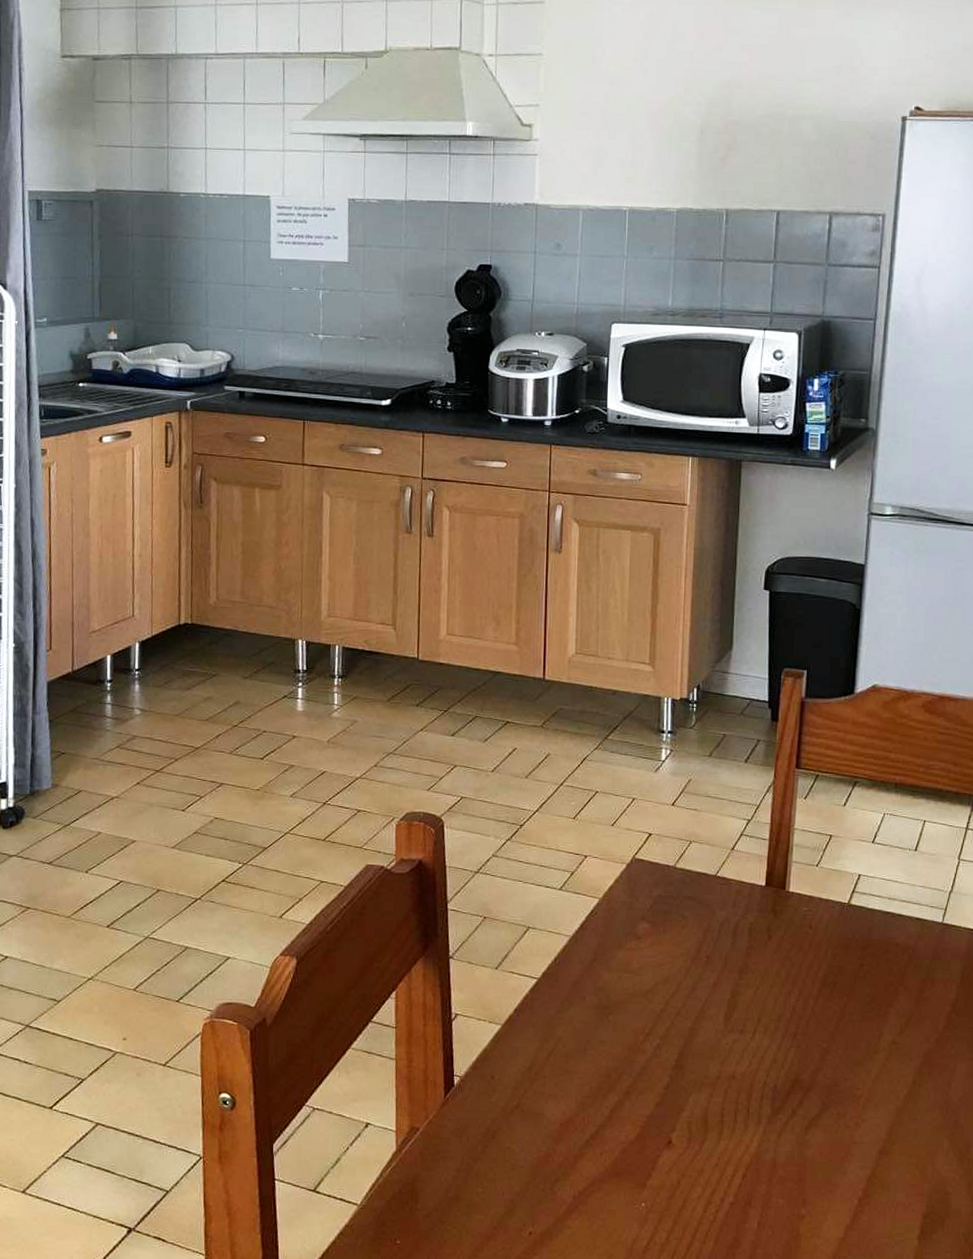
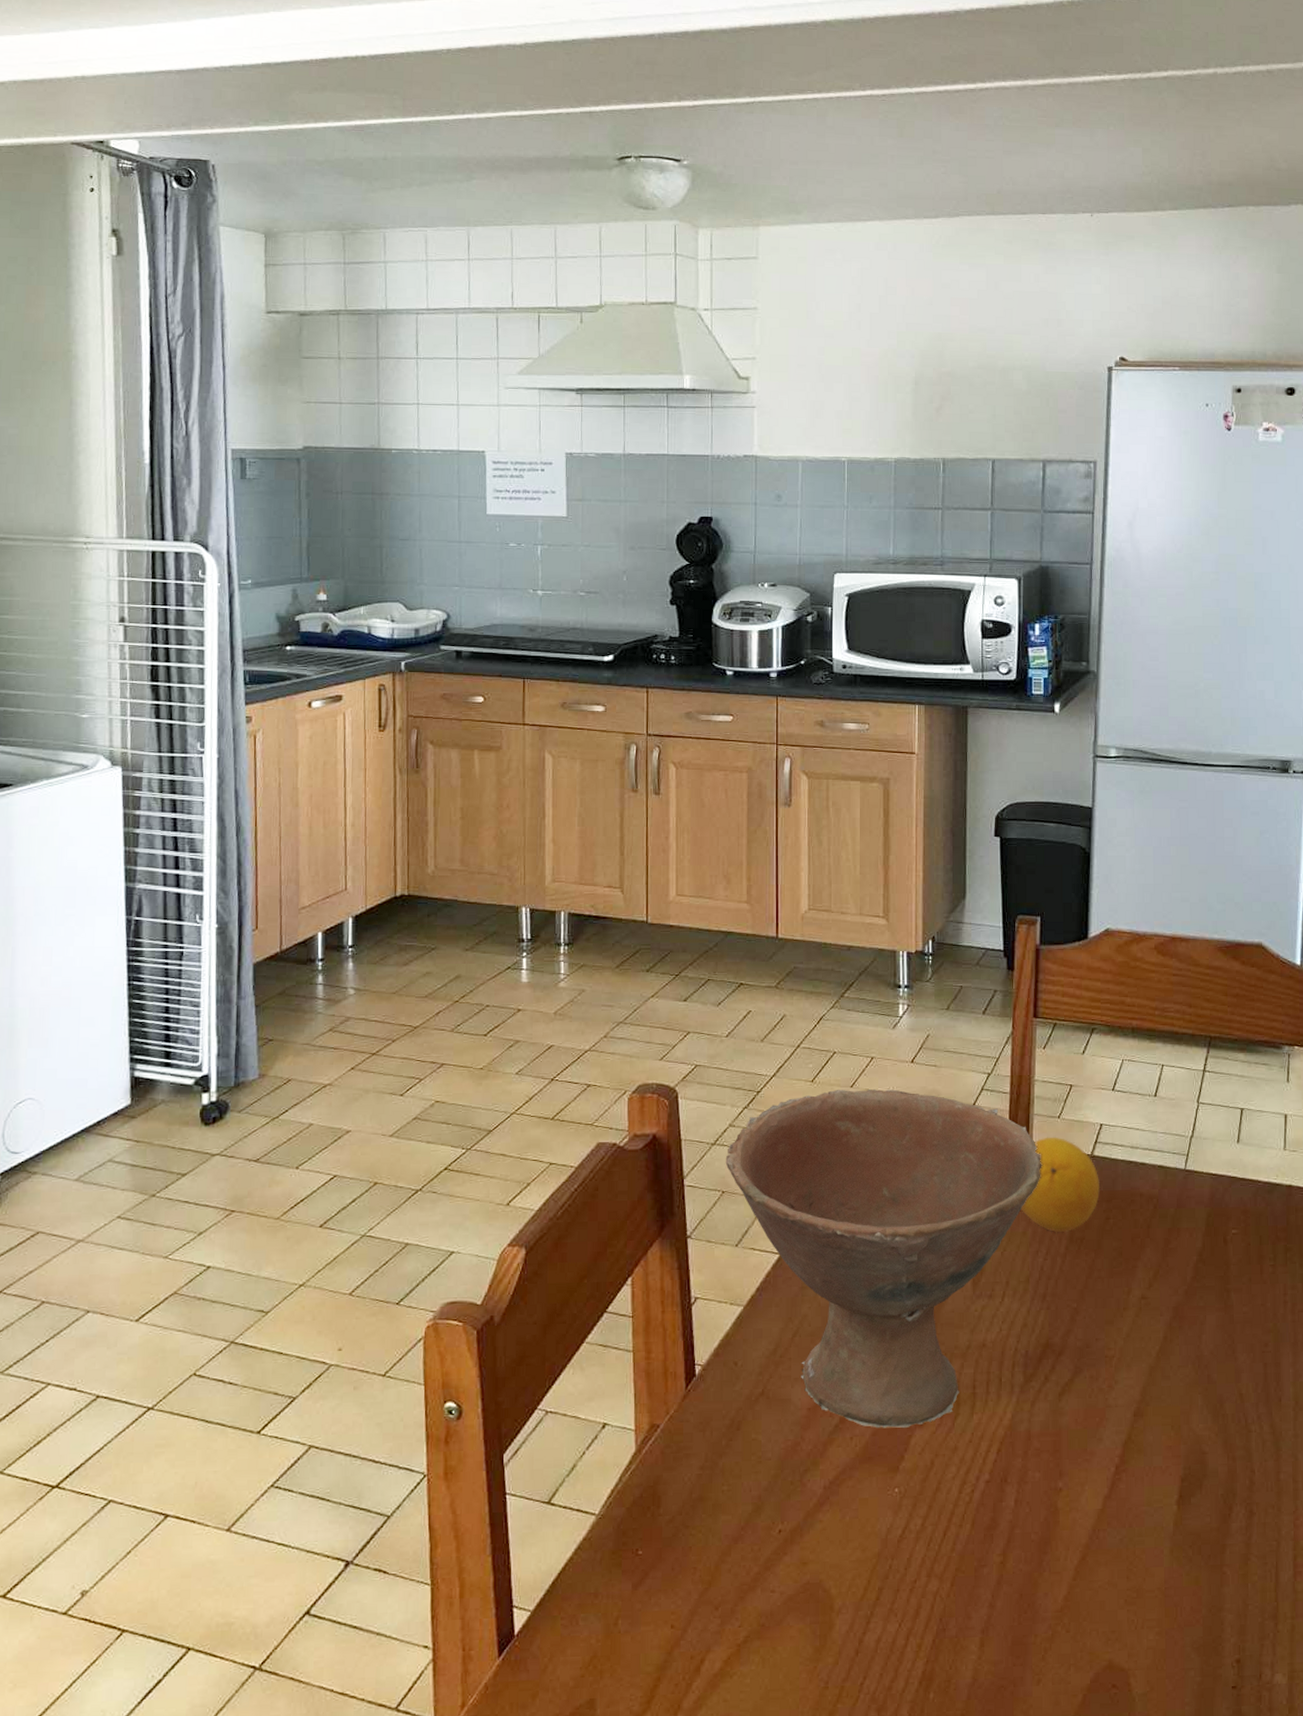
bowl: none [487,827,800,1148] -> present [725,1089,1044,1428]
fruit: none [775,884,856,976] -> present [1021,1137,1101,1233]

